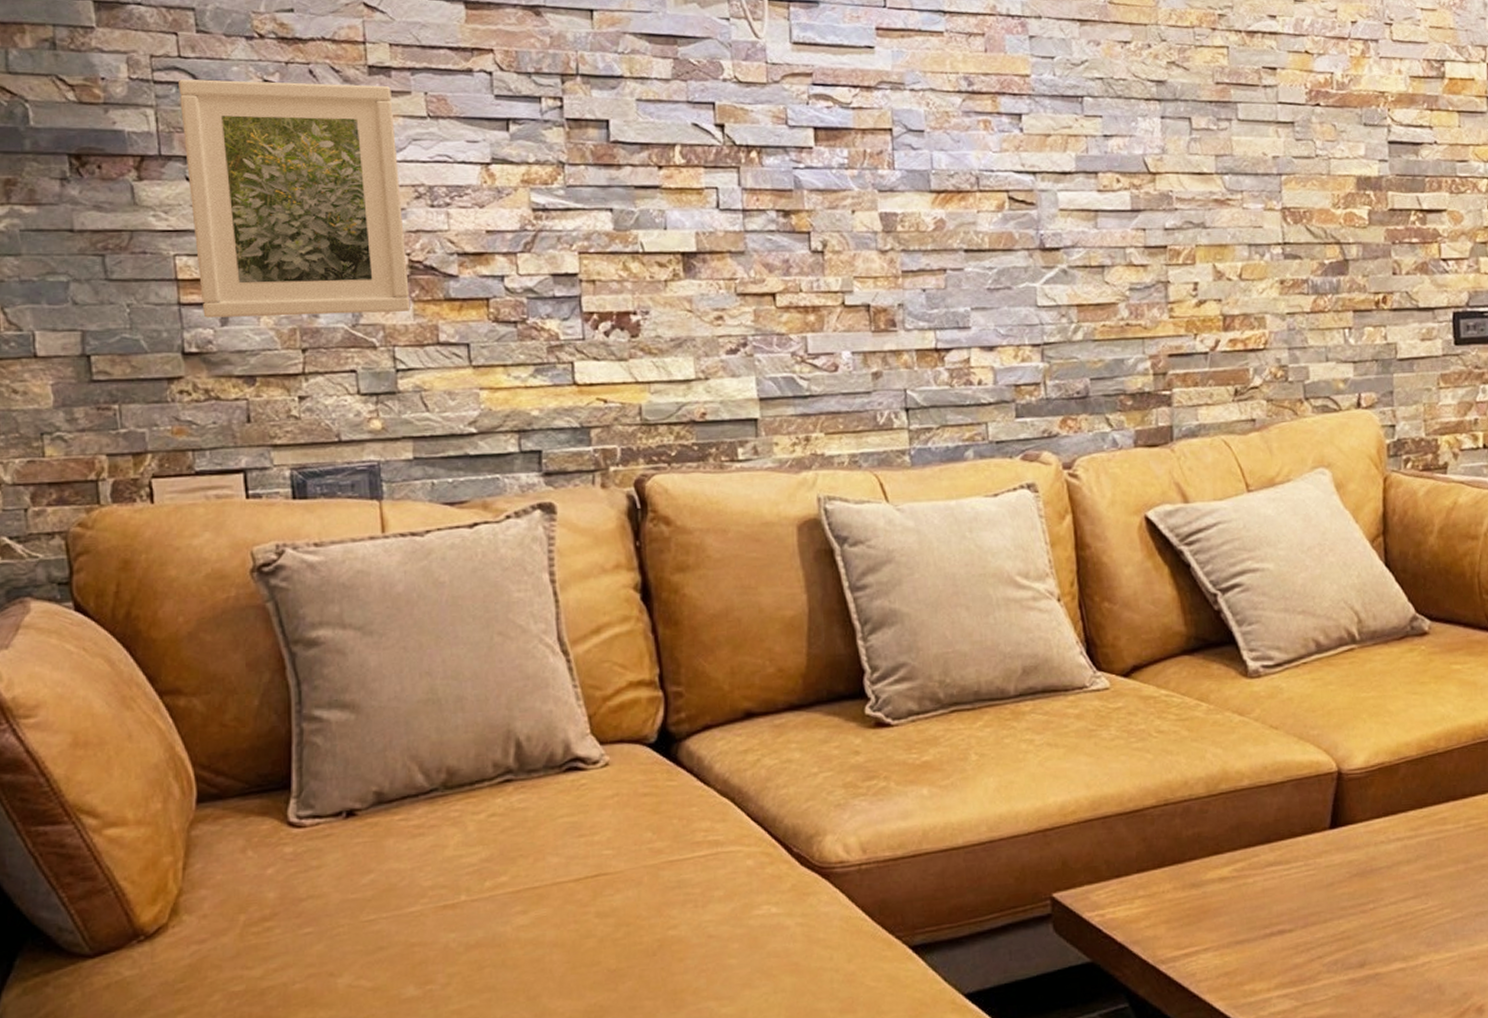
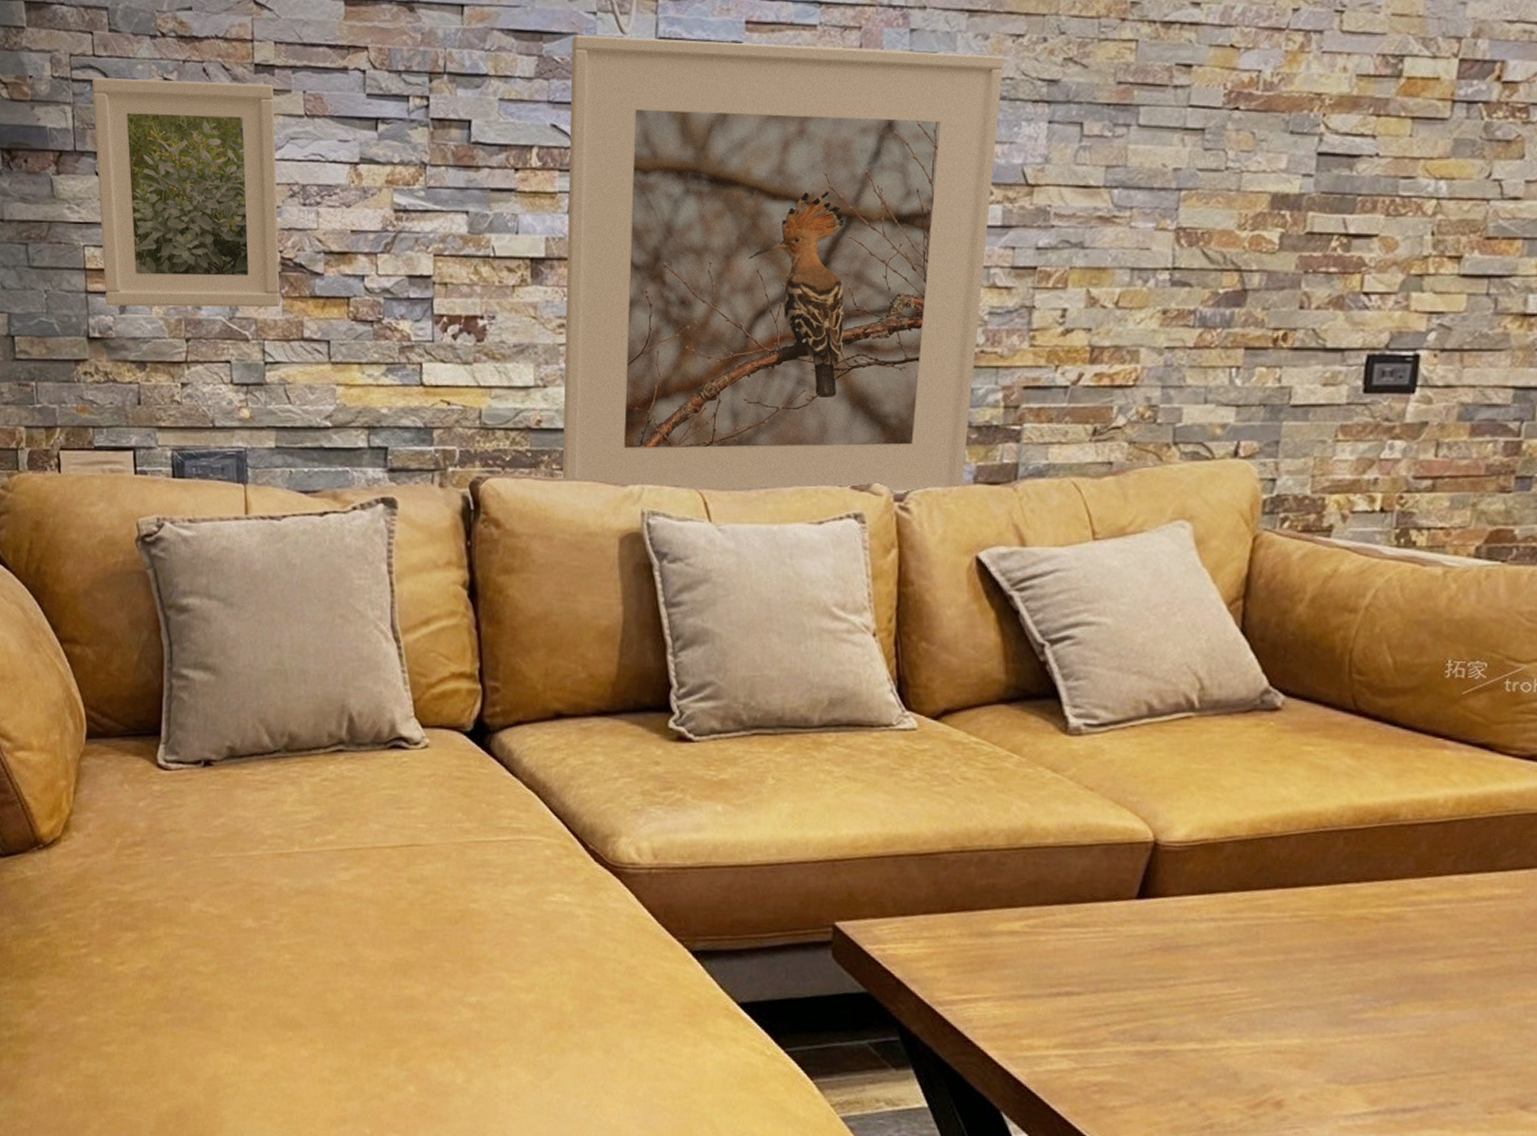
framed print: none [707,39,1125,471] -> present [562,35,1005,493]

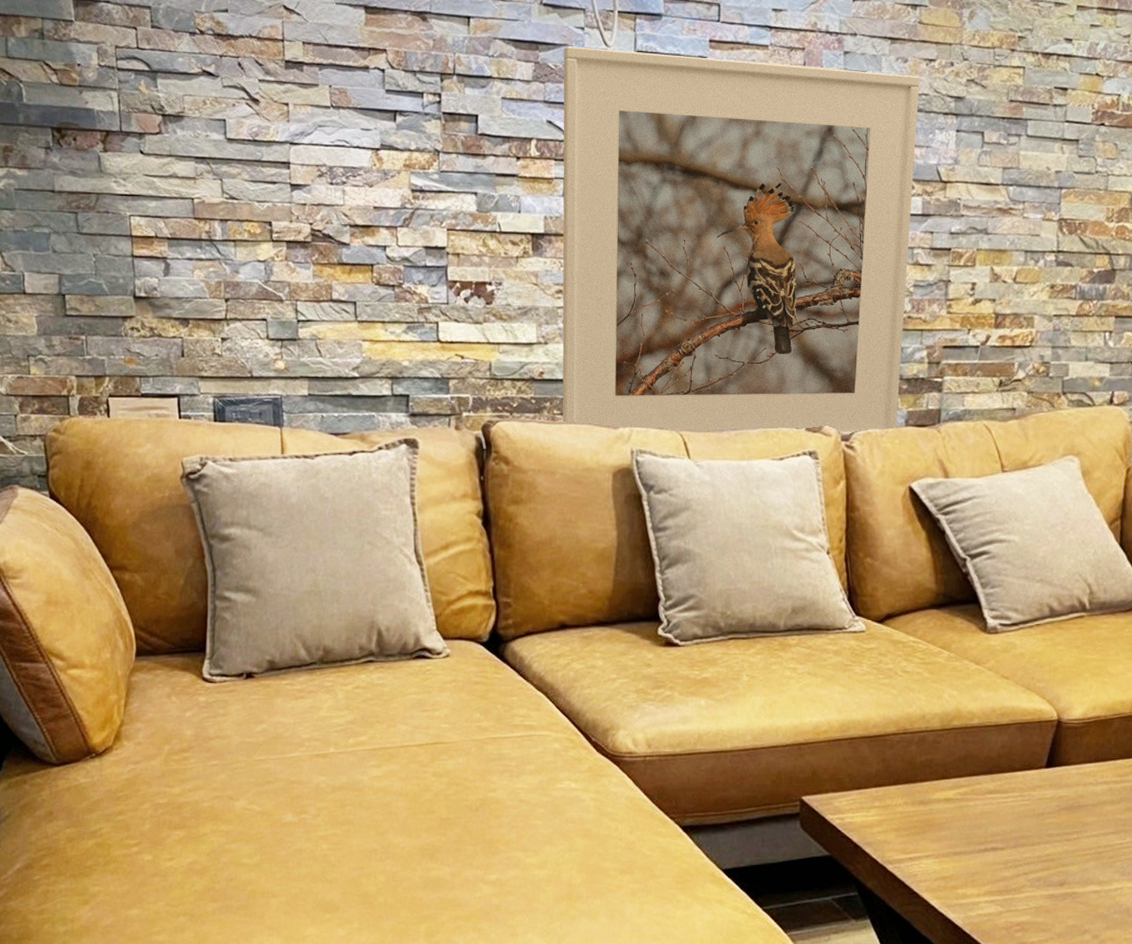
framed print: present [91,77,280,307] -> none [136,67,311,272]

